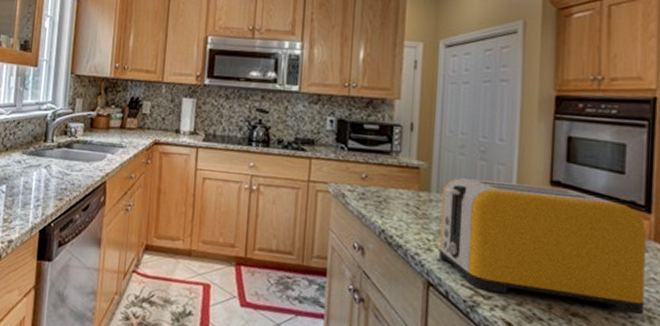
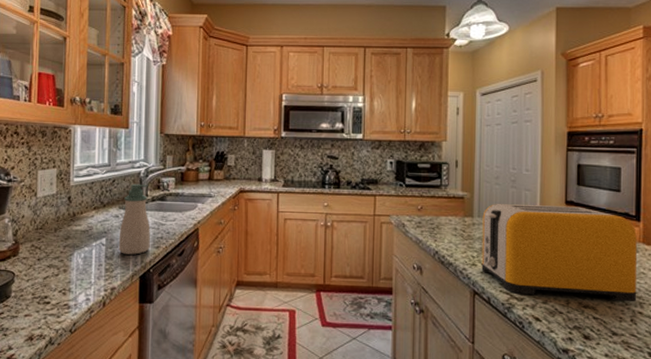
soap bottle: none [19,127,55,206] -> present [118,183,150,255]

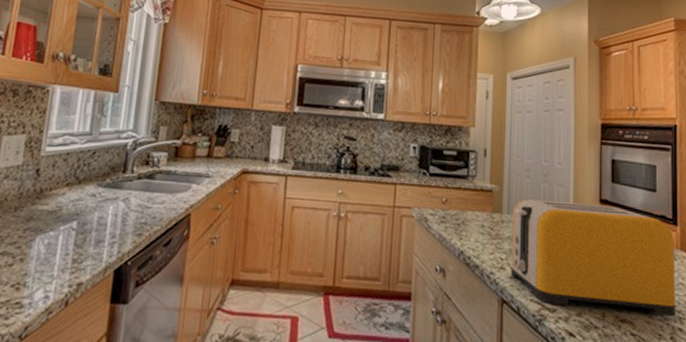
soap bottle: present [118,183,150,255] -> none [91,157,135,243]

